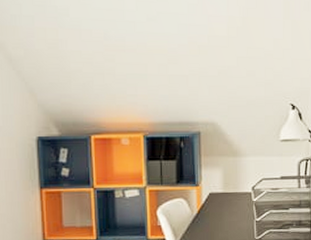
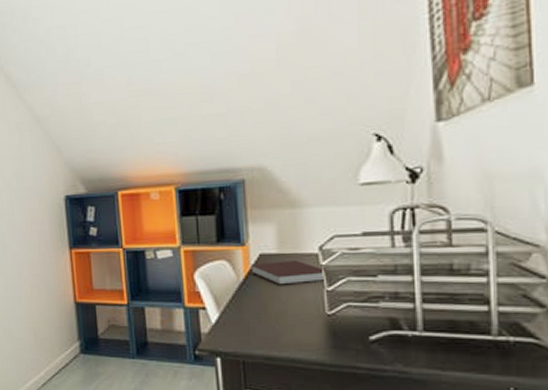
notebook: none [202,198,257,218] -> present [250,261,328,285]

